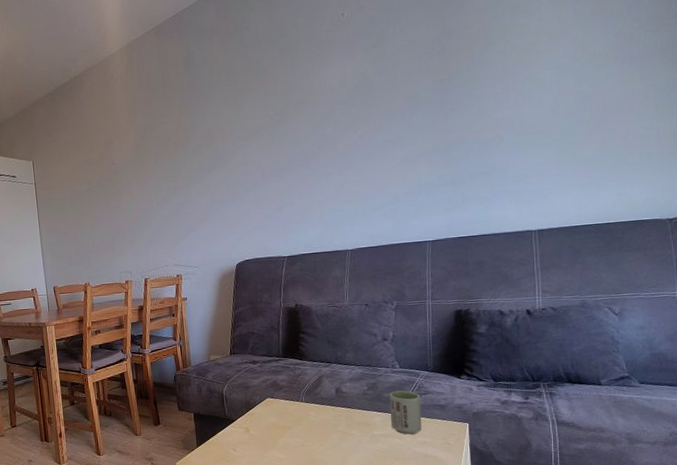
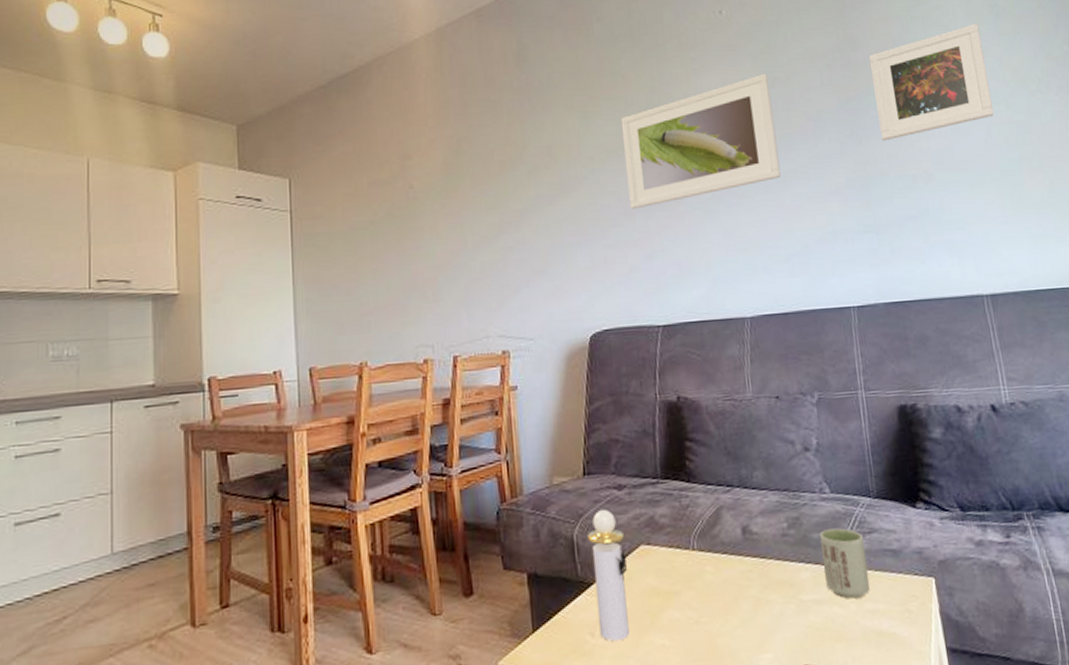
perfume bottle: none [232,376,258,454] -> present [587,510,629,642]
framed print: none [261,63,382,174] -> present [620,73,781,210]
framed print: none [461,8,563,114] -> present [868,23,995,141]

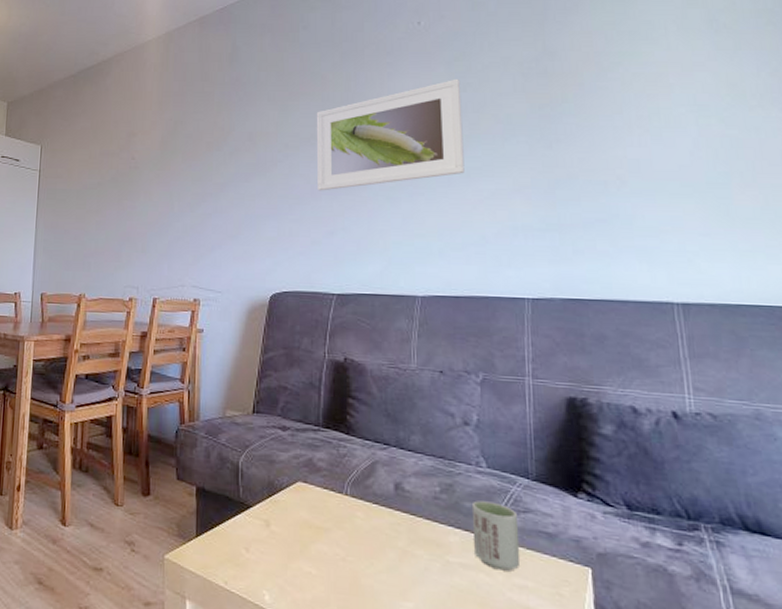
perfume bottle: present [587,510,629,642] -> none [251,445,283,561]
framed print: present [868,23,995,141] -> none [567,38,704,147]

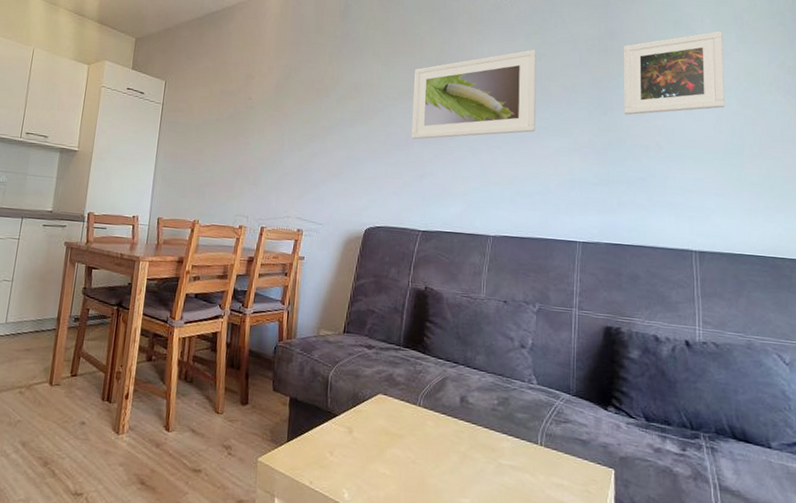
cup: present [471,500,521,571] -> none [522,412,560,472]
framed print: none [567,38,704,147] -> present [623,30,726,115]

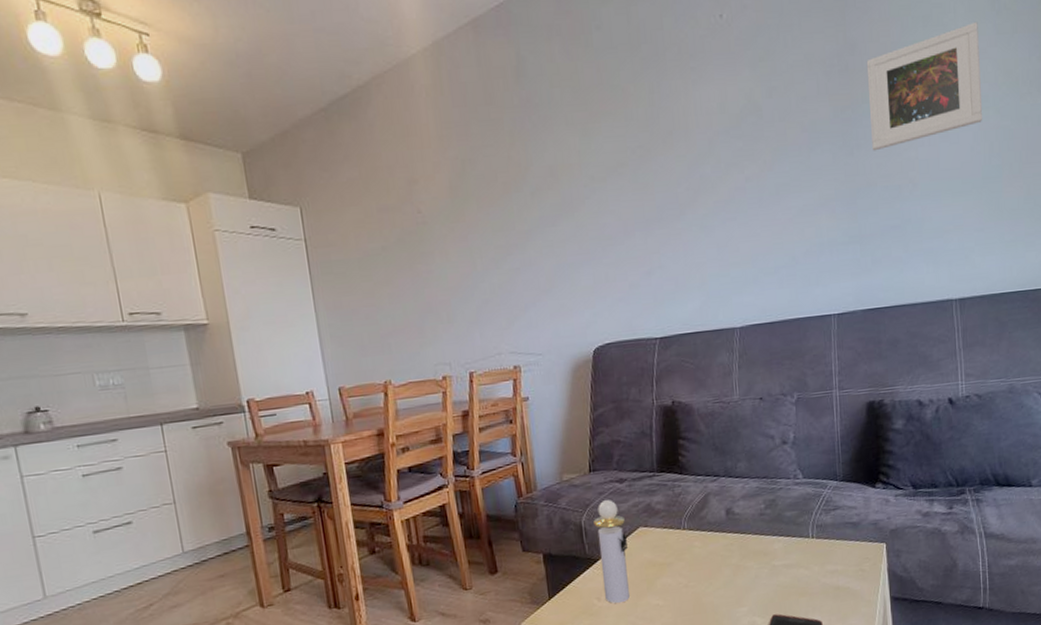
perfume bottle: none [338,361,367,463] -> present [593,500,630,604]
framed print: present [411,49,537,140] -> none [620,82,774,228]

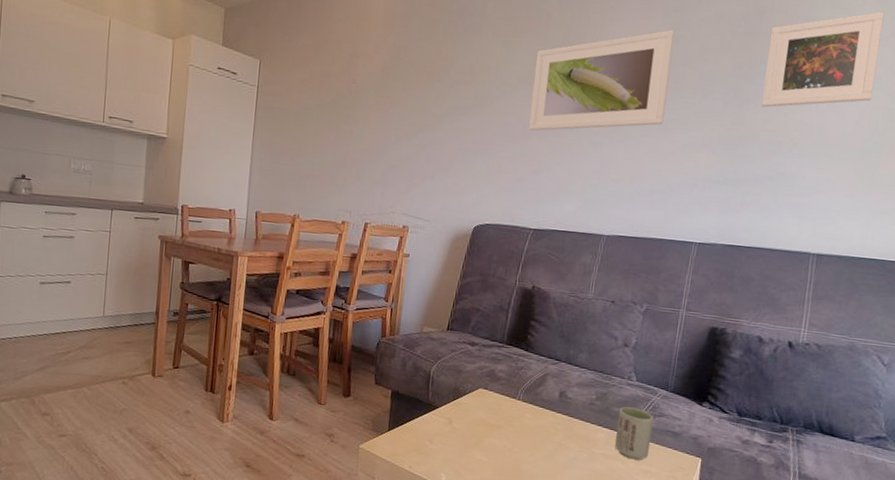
perfume bottle: present [593,500,630,604] -> none [437,357,469,450]
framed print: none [620,82,774,228] -> present [529,29,675,131]
cup: none [791,507,832,563] -> present [615,406,654,460]

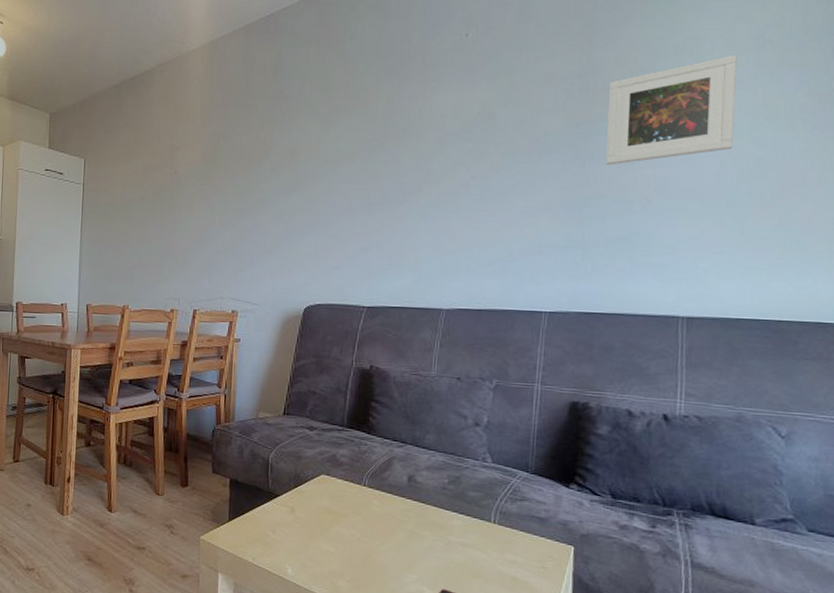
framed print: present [529,29,675,131] -> none [355,94,503,208]
cup: present [615,406,654,460] -> none [473,490,515,549]

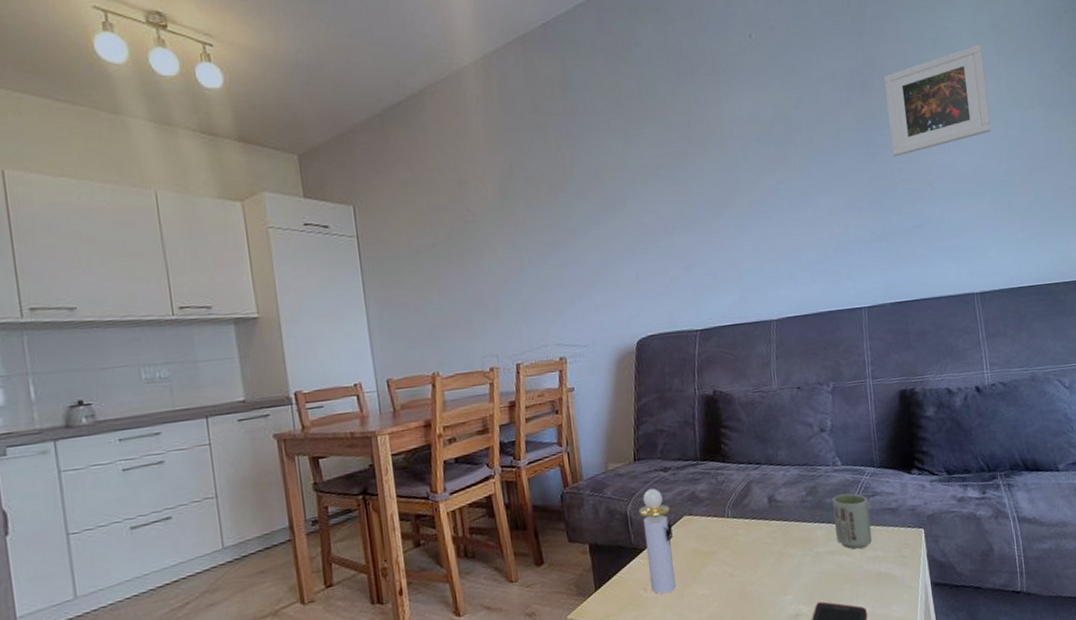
perfume bottle: none [280,443,309,541] -> present [639,489,676,594]
cup: none [473,490,515,549] -> present [831,493,872,549]

